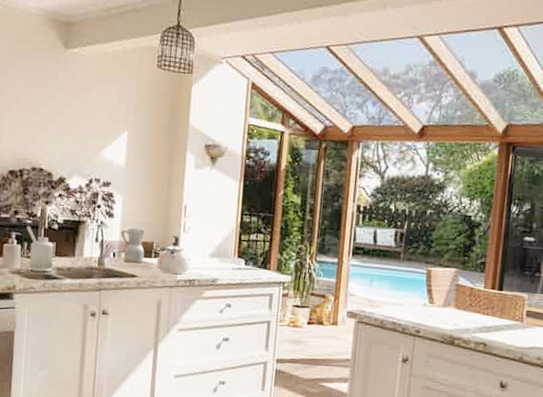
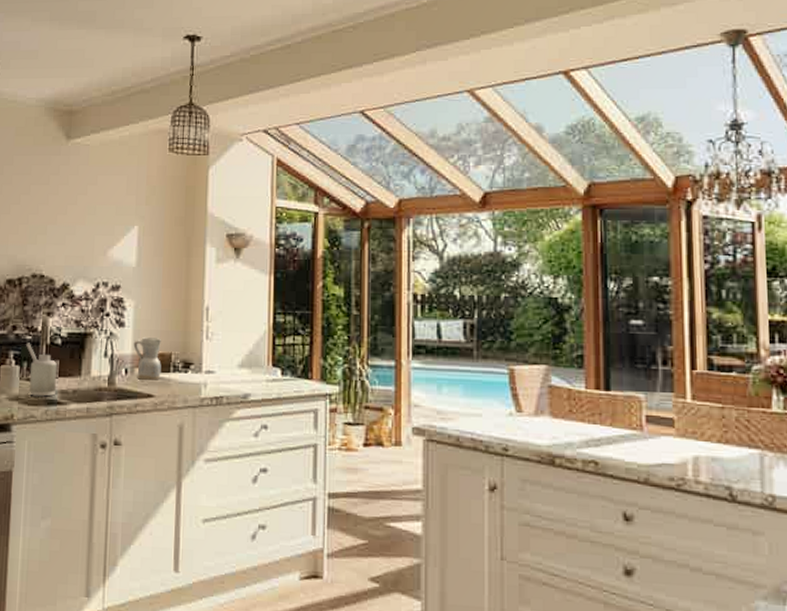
kettle: present [156,235,191,275] -> none [176,343,216,392]

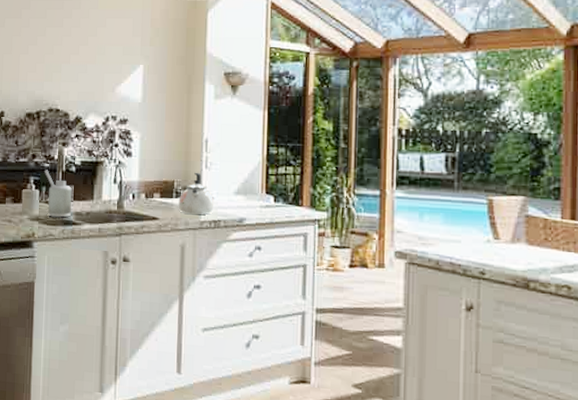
ceramic pitcher: present [133,337,161,381] -> none [139,166,165,205]
kettle: none [176,343,216,392] -> present [178,172,215,215]

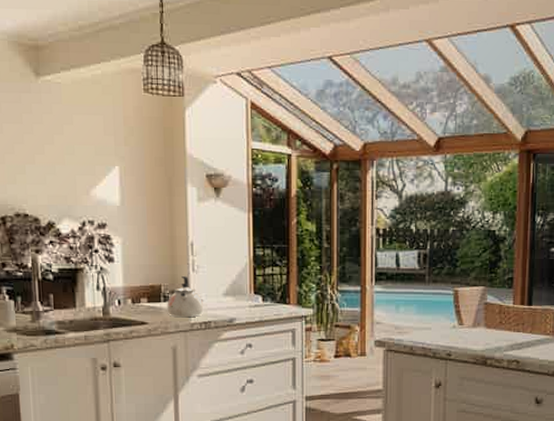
soap dispenser: present [44,170,73,218] -> none [17,279,53,327]

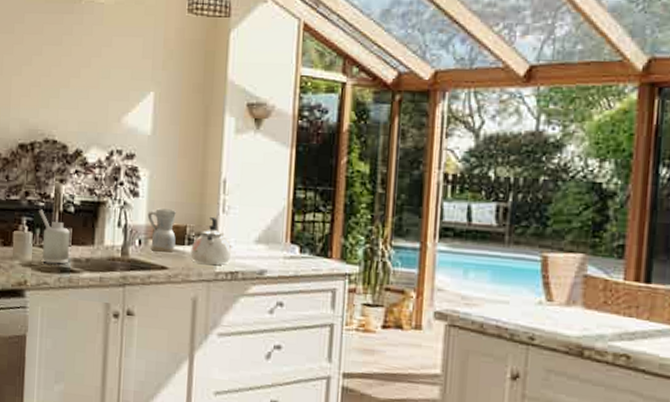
soap dispenser: none [17,279,53,327] -> present [38,209,71,265]
ceramic pitcher: none [124,271,153,310] -> present [147,208,176,253]

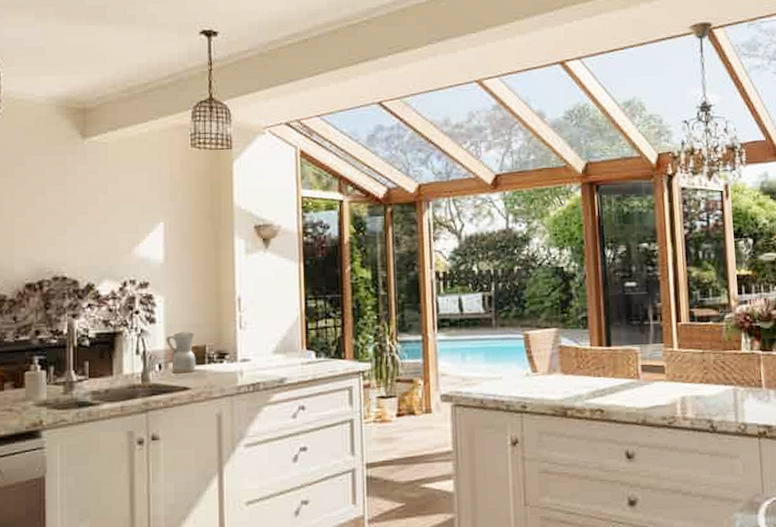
soap dispenser: present [38,209,71,265] -> none [50,346,87,400]
kettle: present [190,216,232,266] -> none [212,333,252,380]

